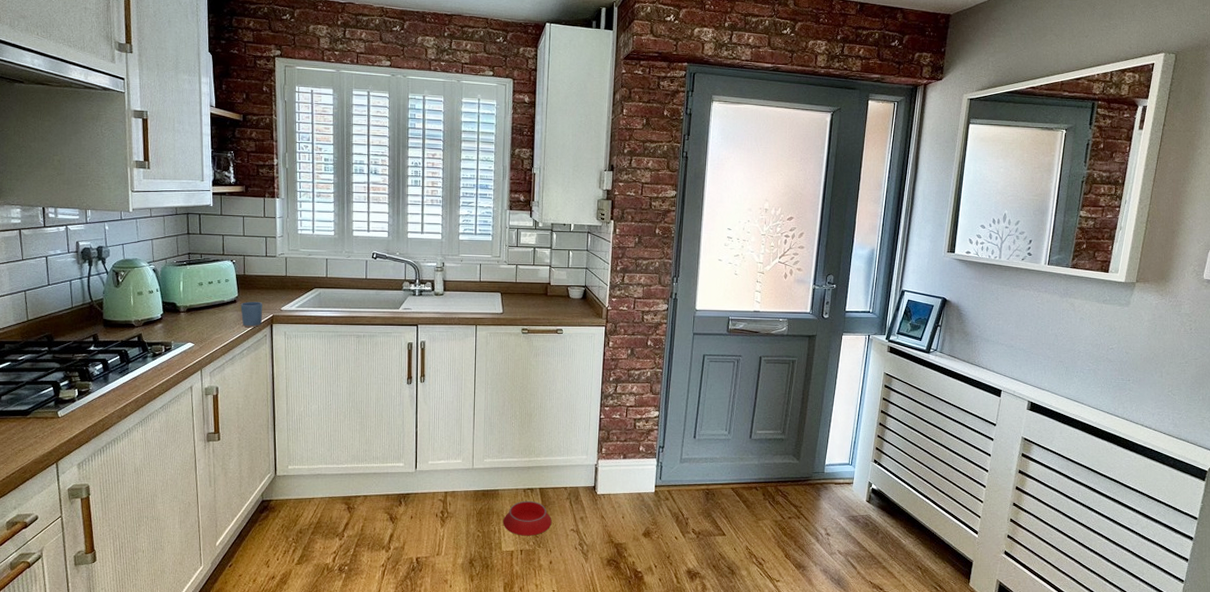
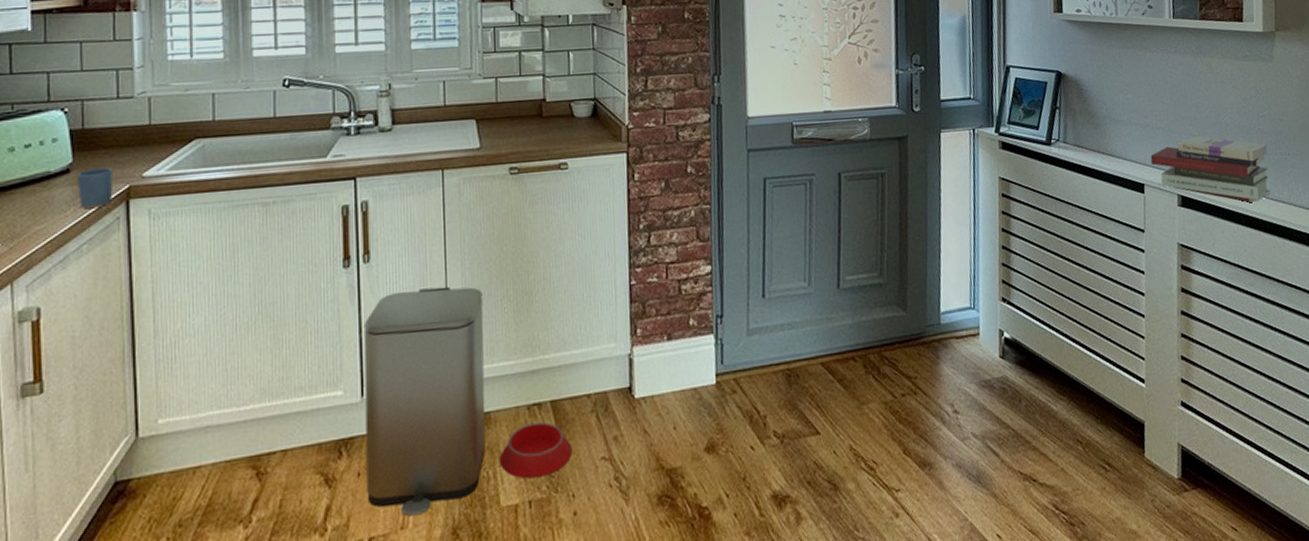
pedal bin: none [416,404,498,548] -> present [364,286,486,517]
books: none [1010,358,1112,414] -> present [1150,135,1271,204]

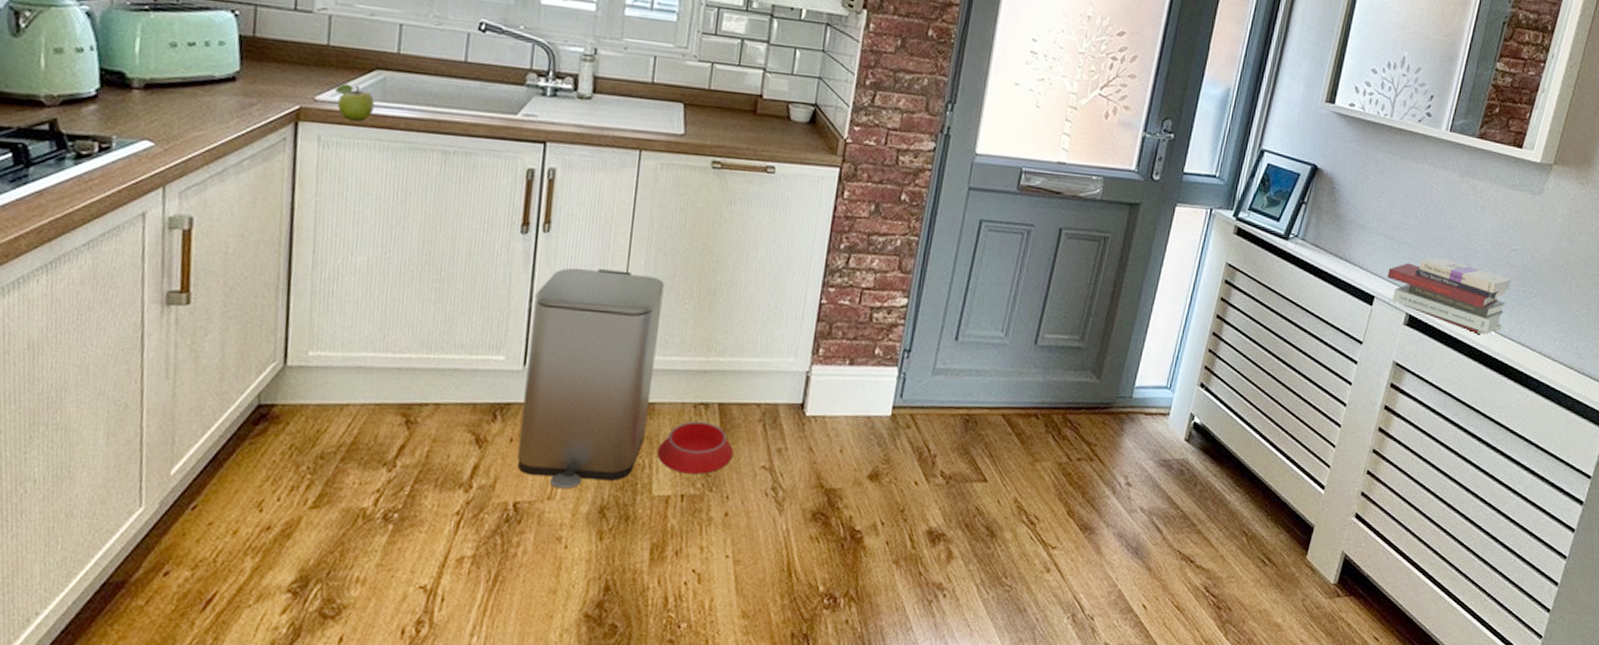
mug: present [77,167,114,209] -> none [242,80,284,124]
fruit: none [159,156,196,191] -> present [334,83,375,122]

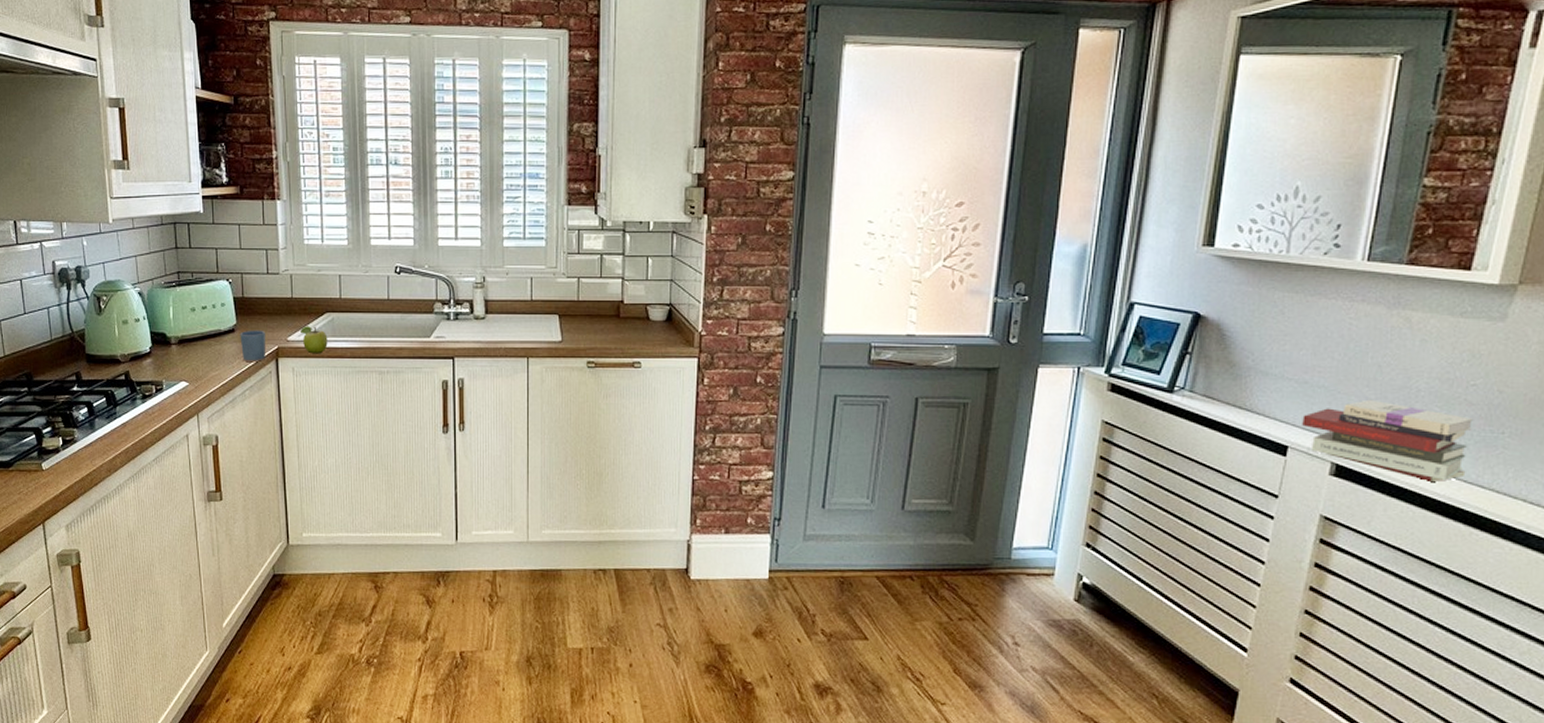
mug: none [242,80,284,124] -> present [240,330,266,363]
pedal bin: present [517,267,665,489] -> none [458,459,559,642]
pet bowl: present [657,421,734,474] -> none [567,584,631,630]

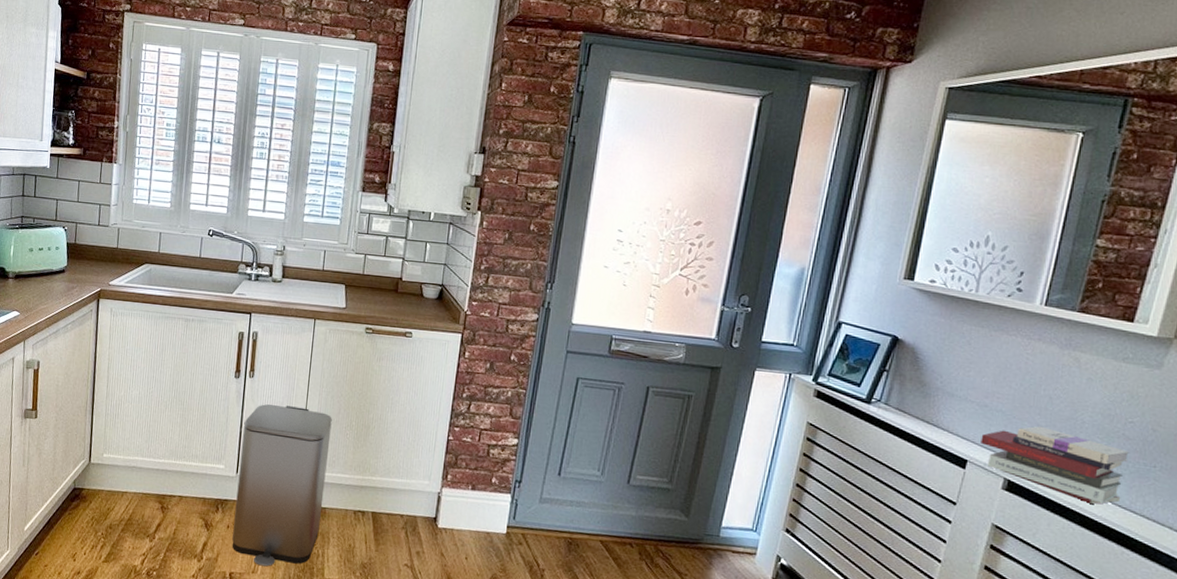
mug: present [240,330,266,363] -> none [68,272,92,301]
fruit: present [299,326,328,354] -> none [120,273,144,299]
pedal bin: none [458,459,559,642] -> present [232,404,332,567]

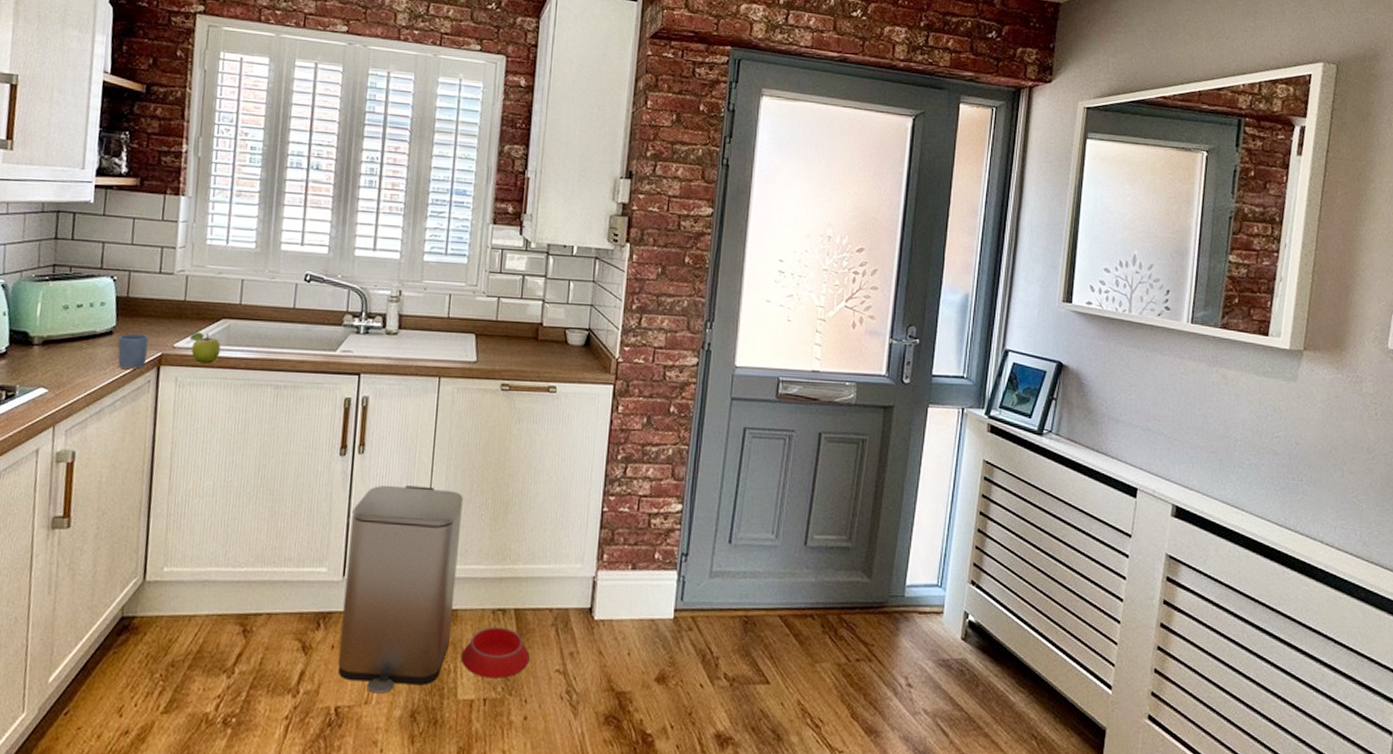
mug: none [68,272,92,301] -> present [117,333,150,370]
fruit: none [120,273,144,299] -> present [189,332,221,364]
pet bowl: none [327,524,383,566] -> present [460,626,530,678]
books: present [981,426,1130,505] -> none [1148,447,1280,525]

